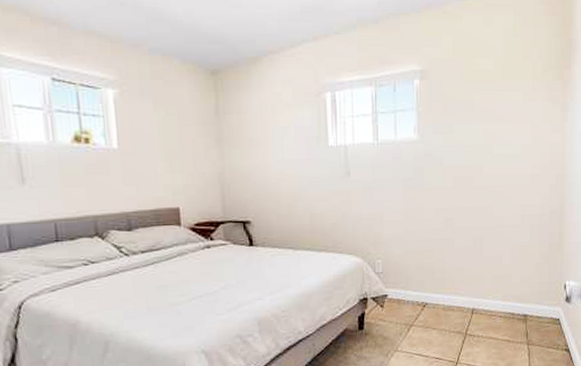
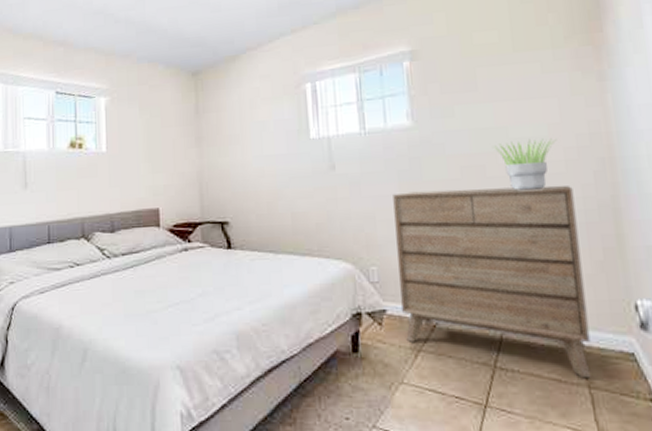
dresser: none [398,194,534,338] -> present [393,185,591,377]
potted plant: none [481,156,528,198] -> present [493,138,557,191]

